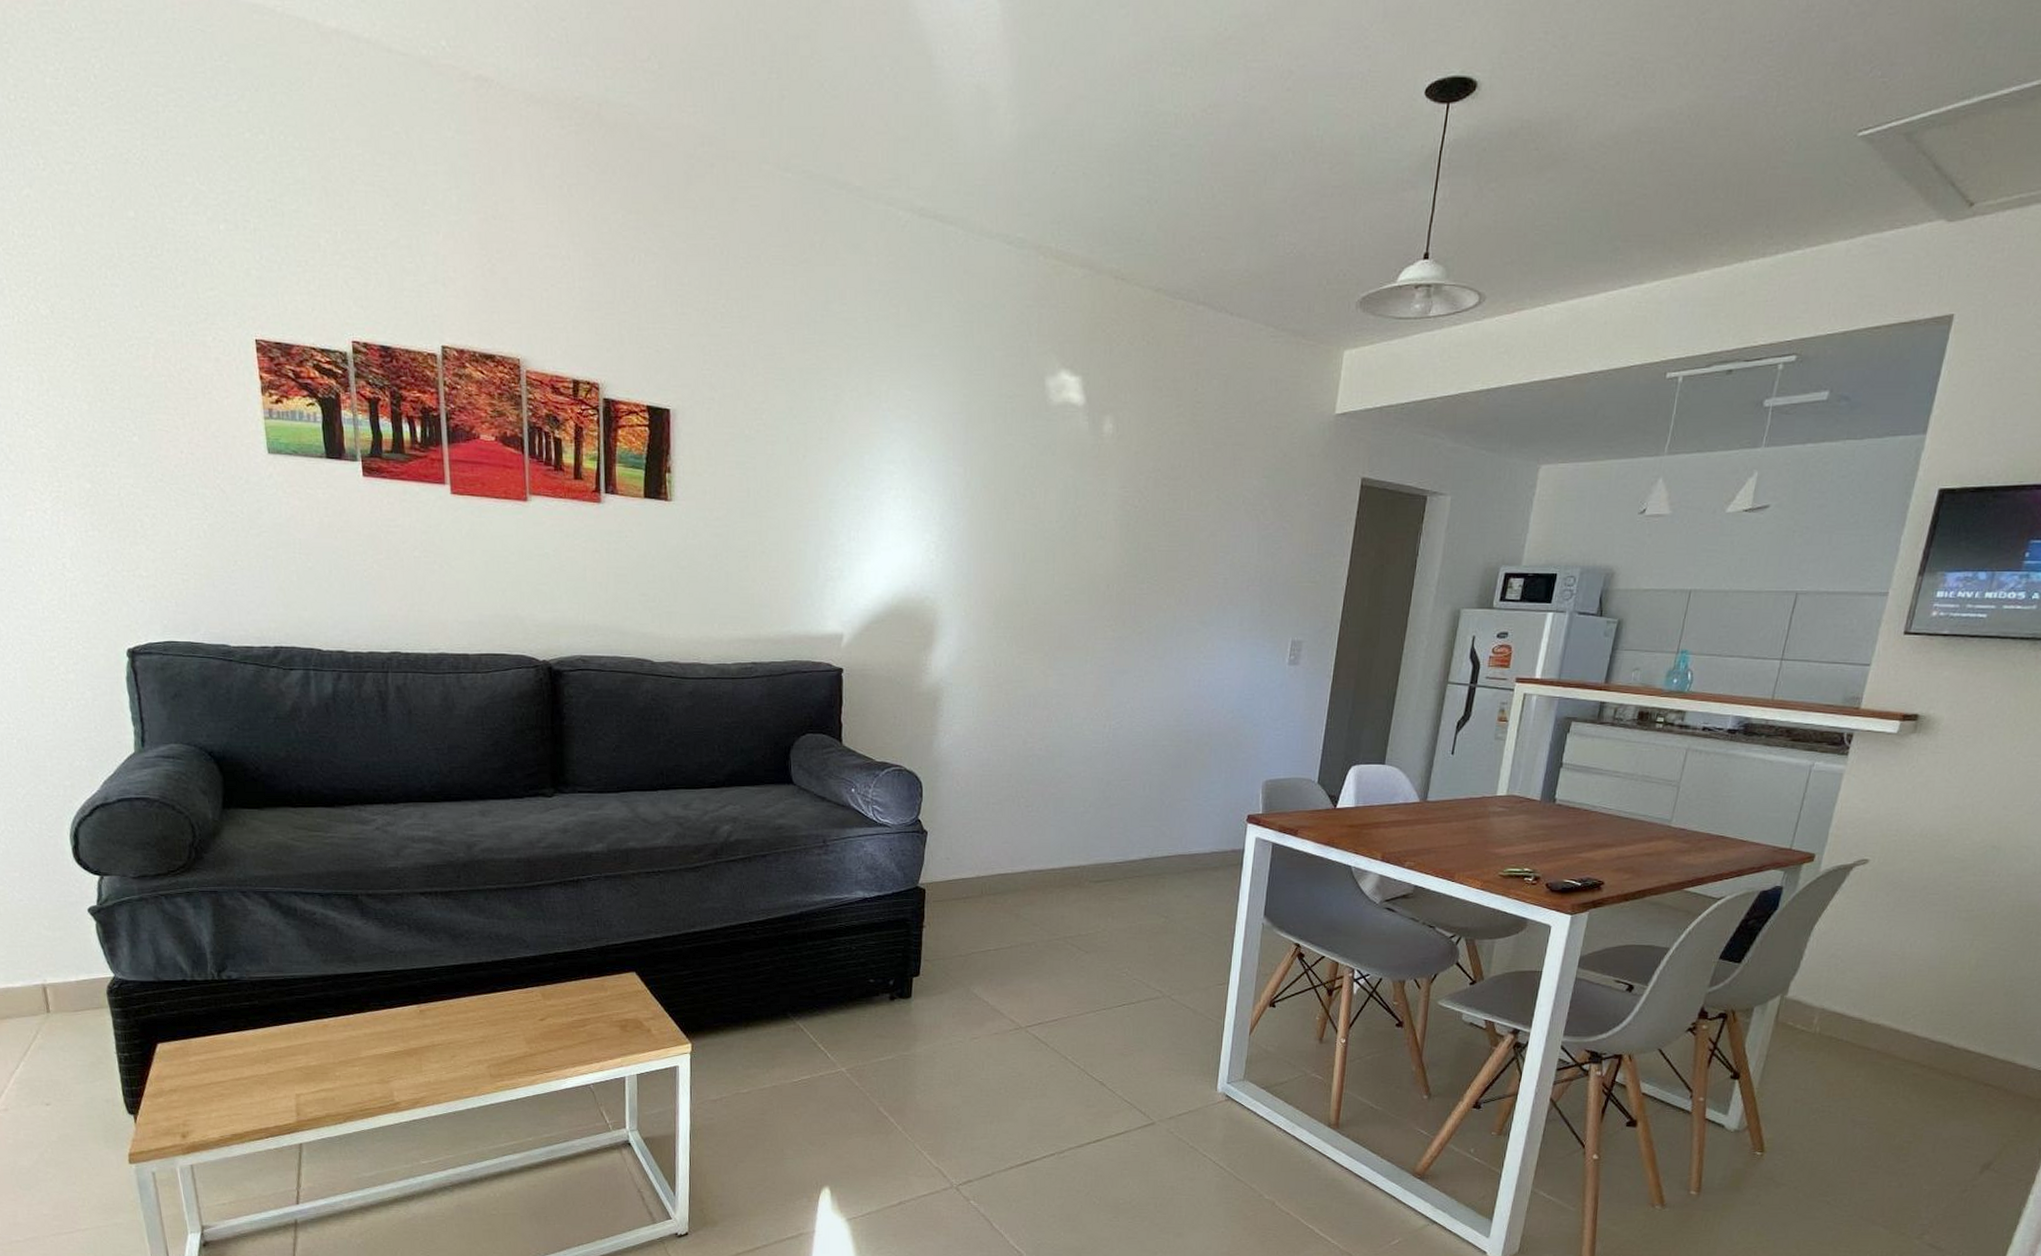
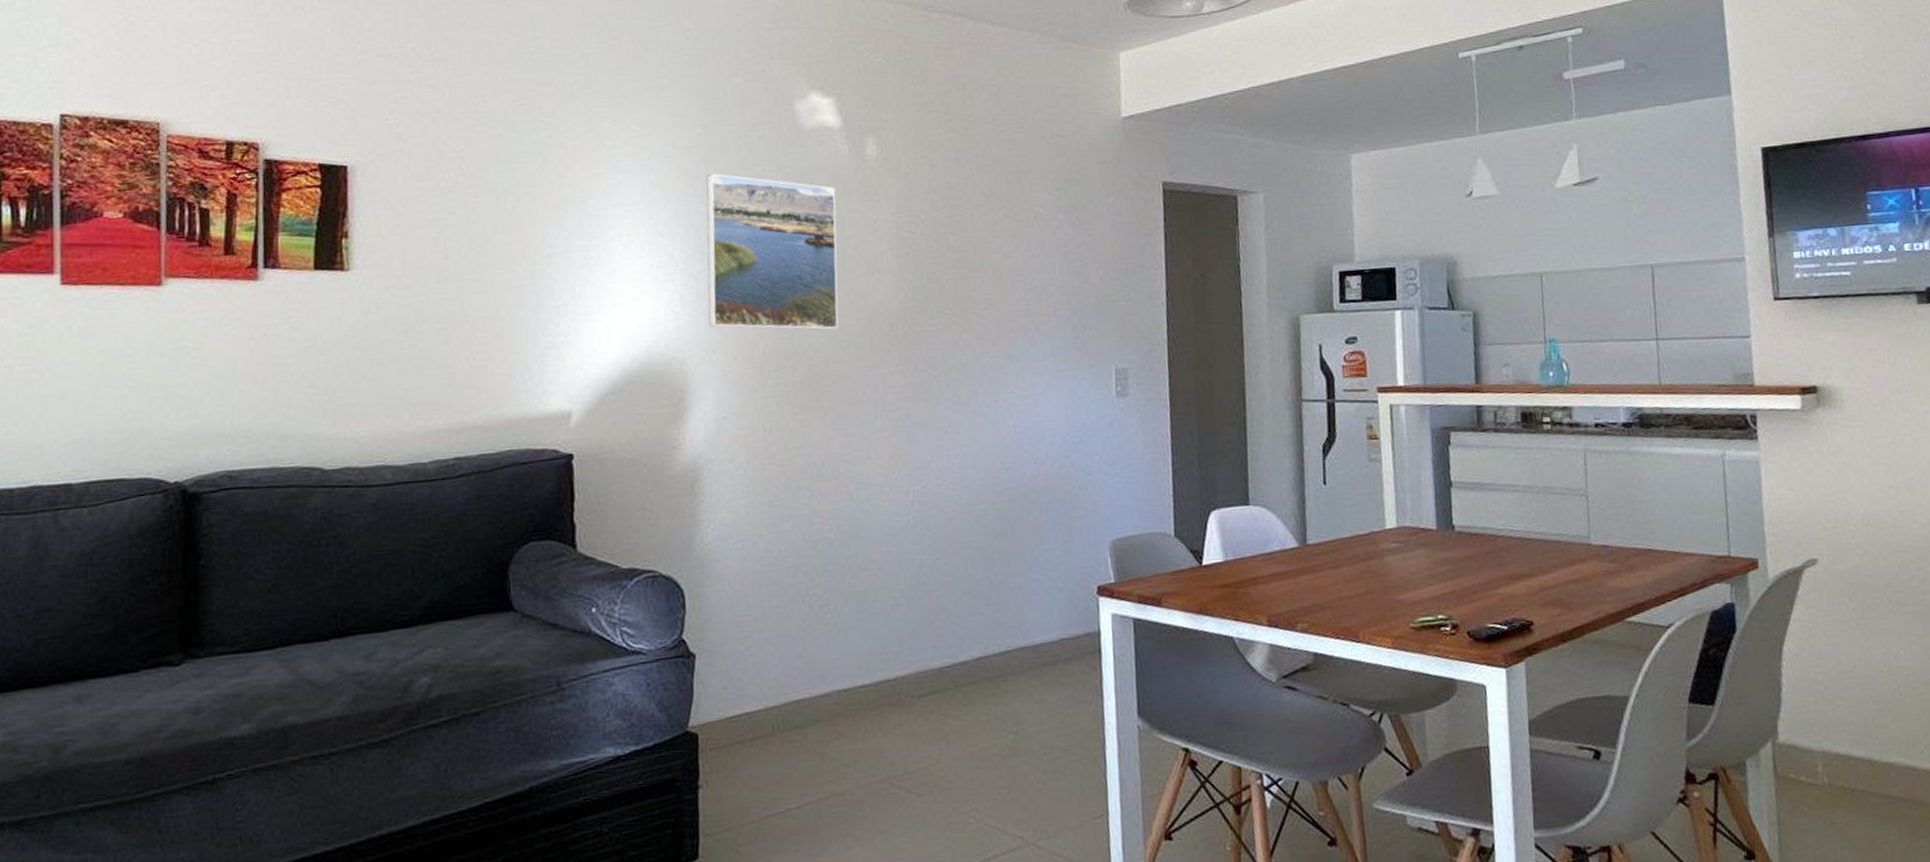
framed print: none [958,439,1073,585] -> present [706,173,839,330]

